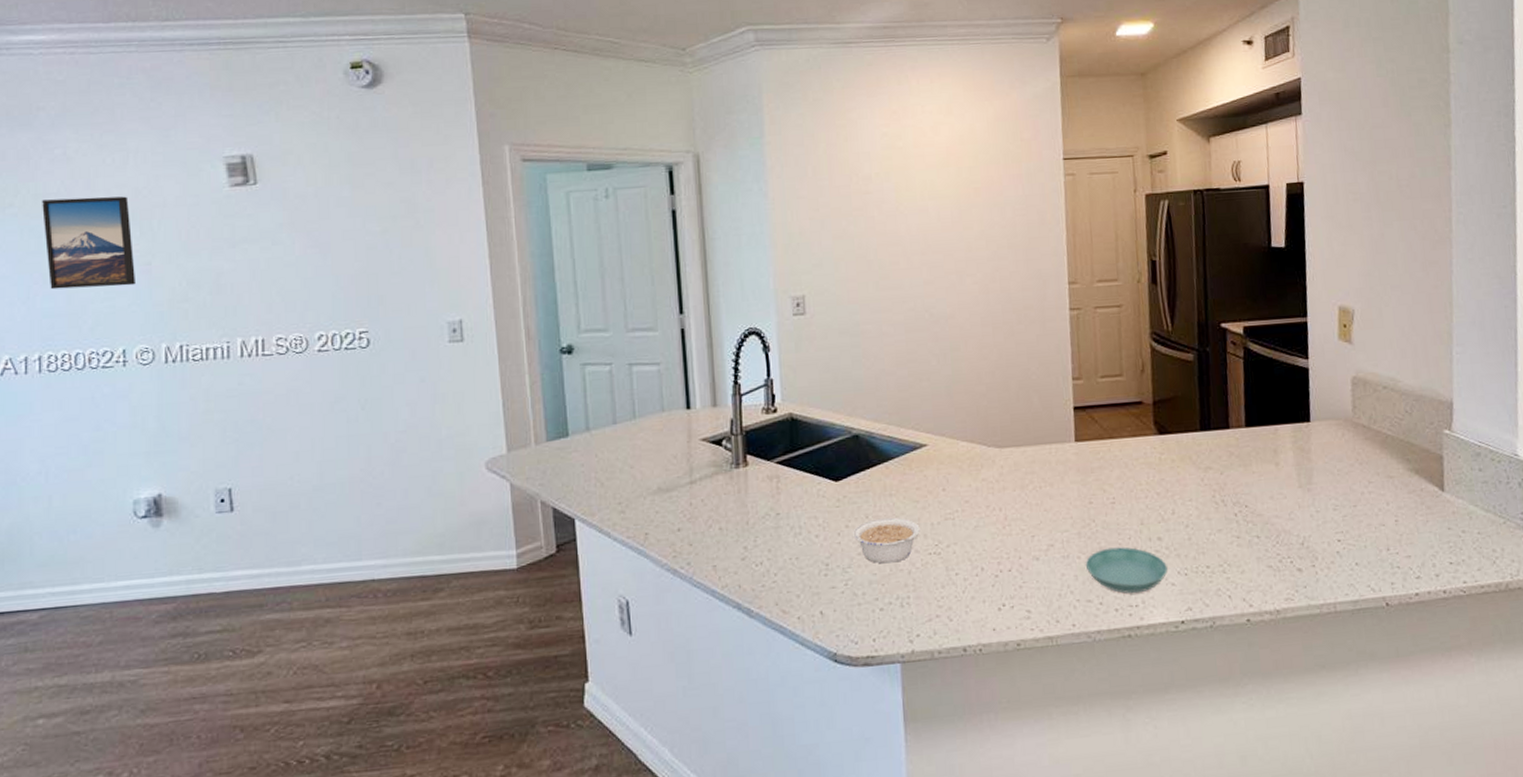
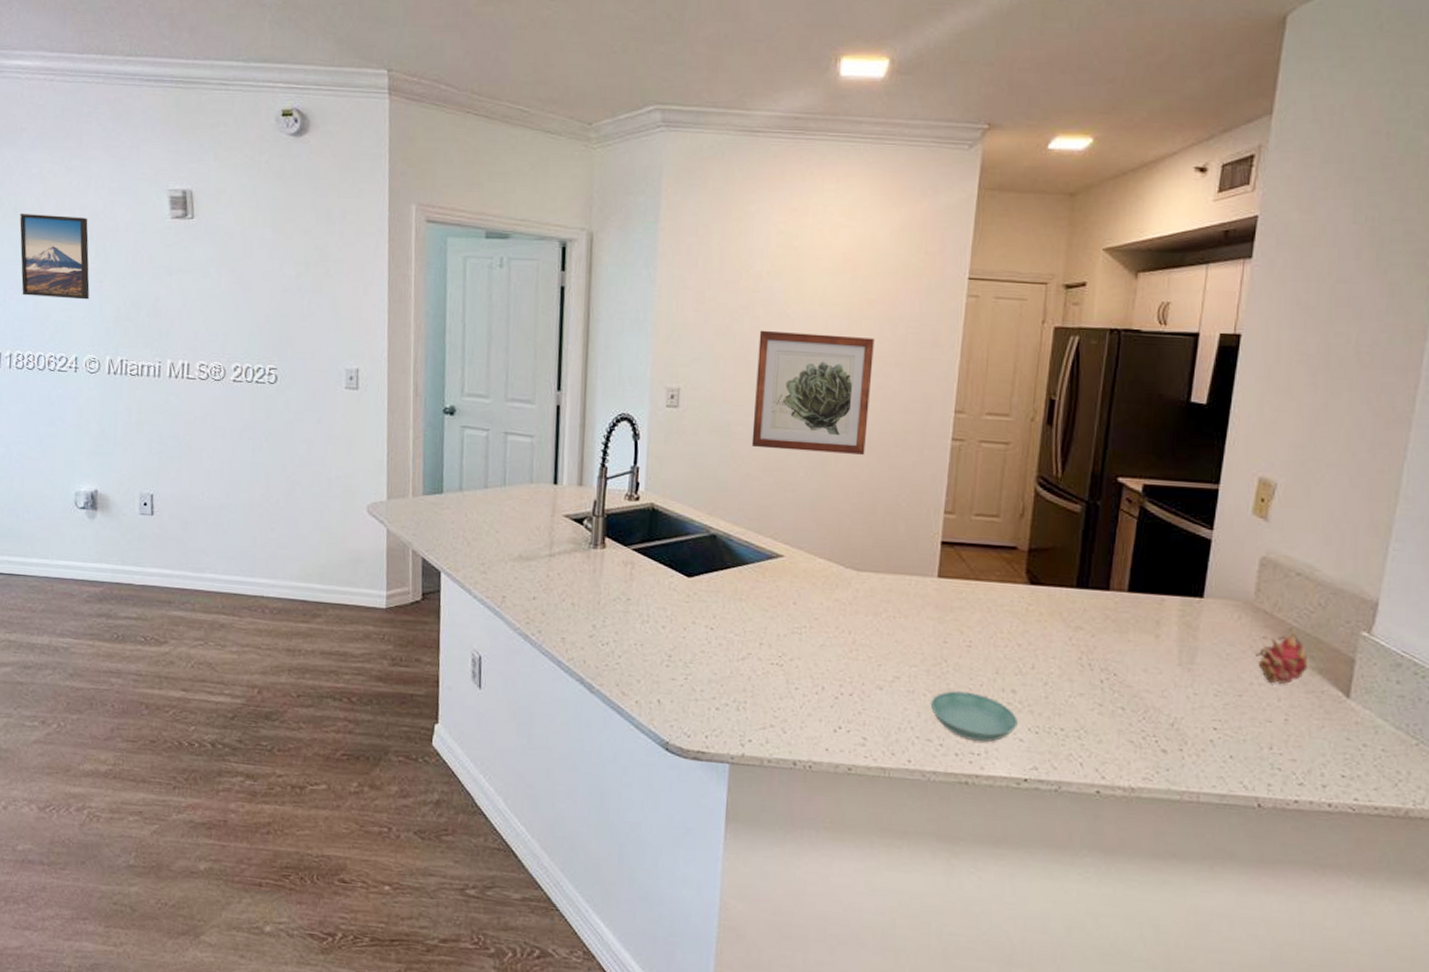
legume: present [853,517,920,564] -> none [698,620,766,667]
wall art: none [876,224,991,344] -> present [751,330,874,455]
fruit: none [1361,438,1406,490] -> present [1255,629,1308,685]

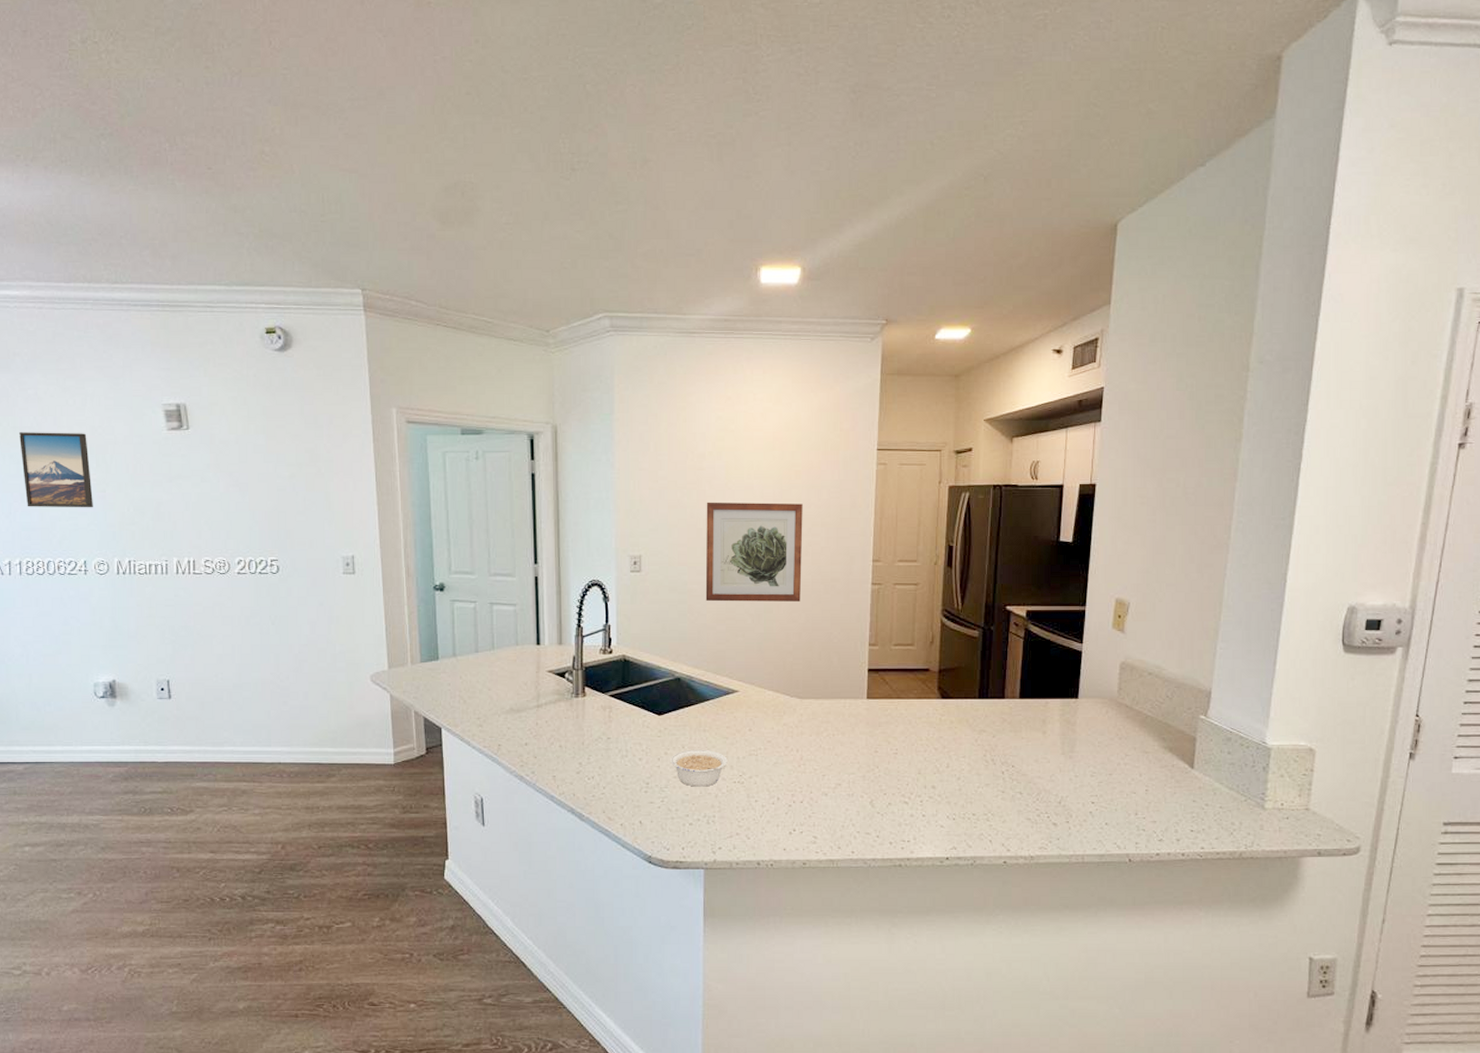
legume: none [698,620,766,667] -> present [671,749,728,787]
saucer: present [930,691,1018,742] -> none [867,791,938,831]
fruit: present [1255,629,1308,685] -> none [1120,718,1161,763]

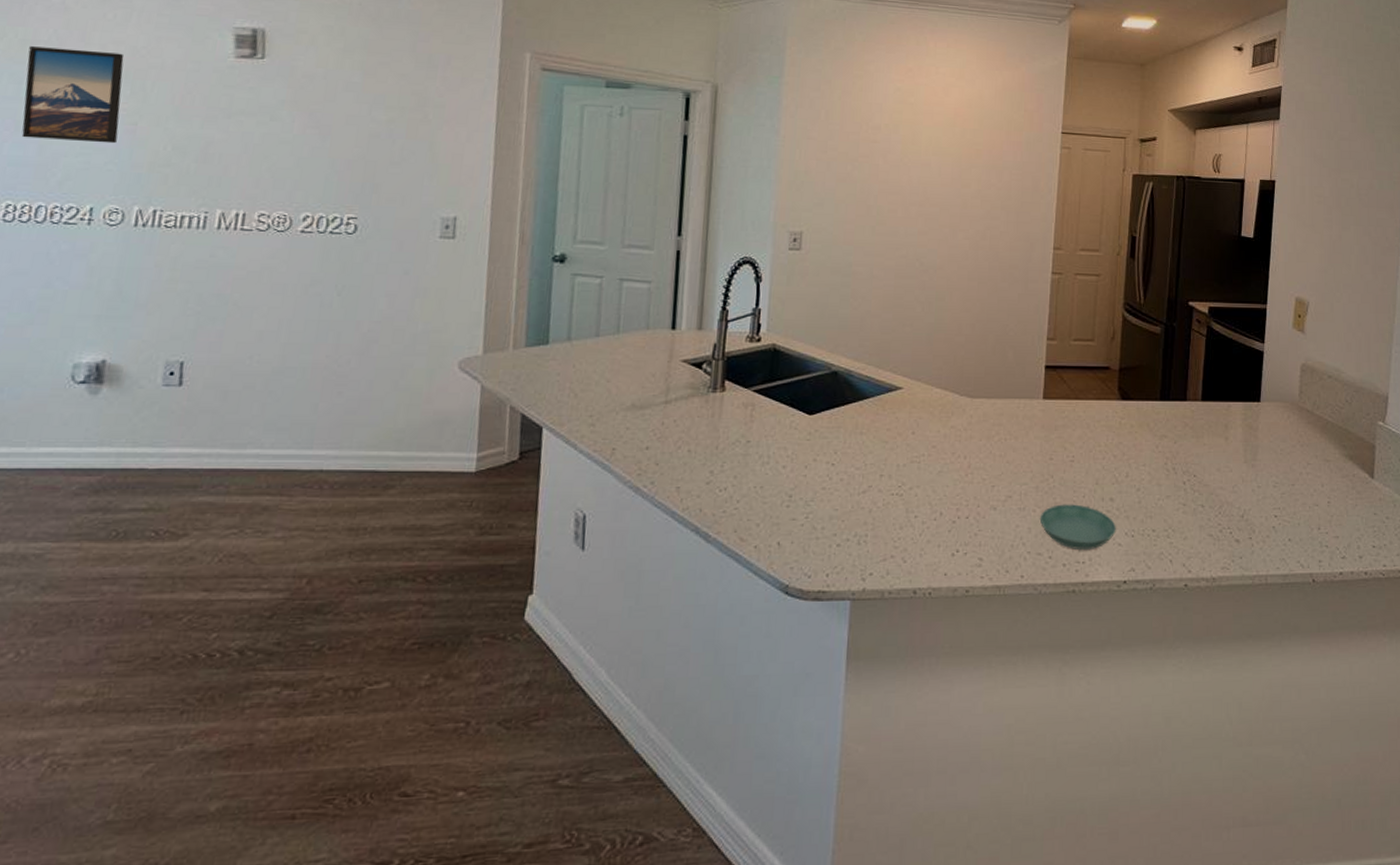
legume: present [671,749,728,787] -> none [820,455,886,500]
wall art: present [705,502,803,602] -> none [871,177,983,289]
saucer: none [867,791,938,831] -> present [1039,504,1116,551]

